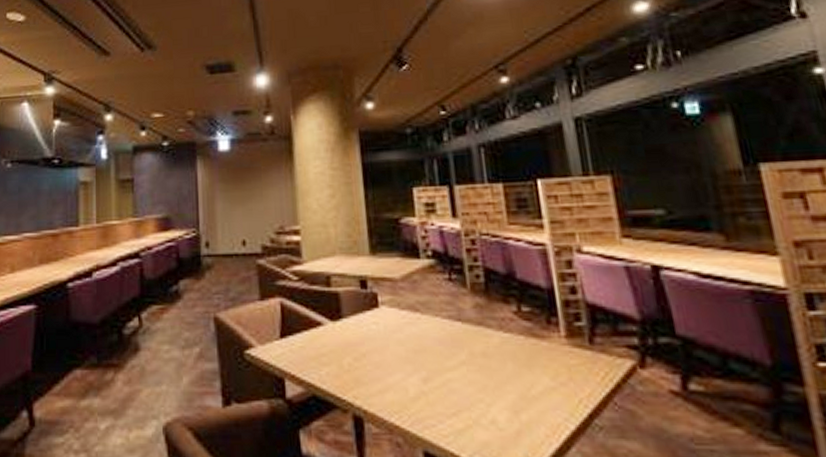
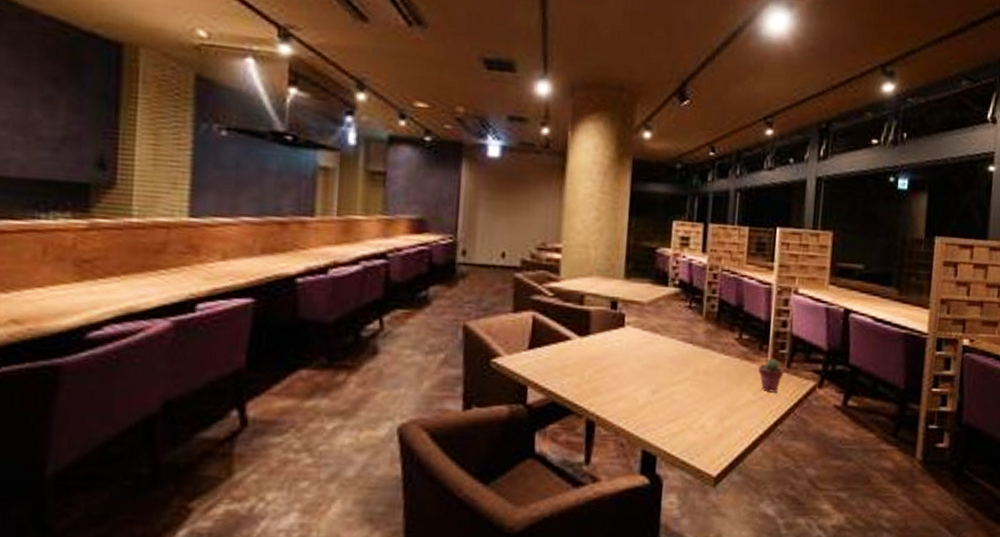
potted succulent: none [551,334,588,376] -> present [758,359,784,393]

